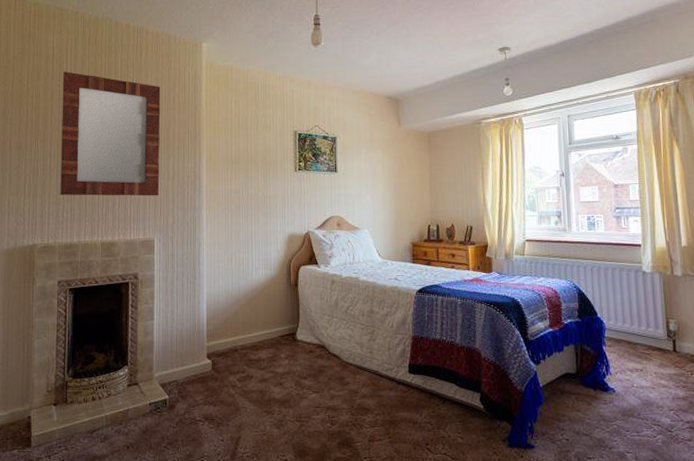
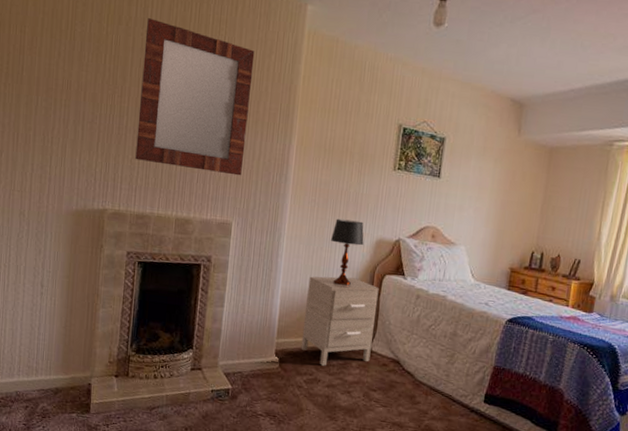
nightstand: none [230,273,297,362] -> present [301,276,379,366]
table lamp: none [247,221,277,282] -> present [331,218,364,286]

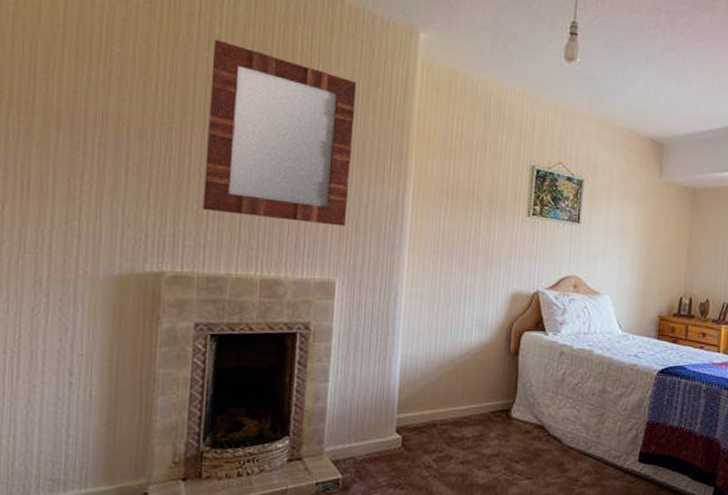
nightstand: present [301,276,379,366] -> none [427,337,517,440]
table lamp: present [331,218,364,286] -> none [459,271,498,346]

